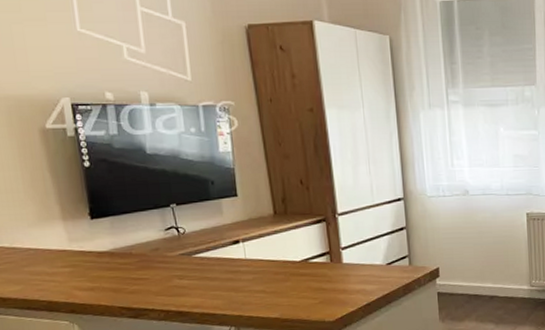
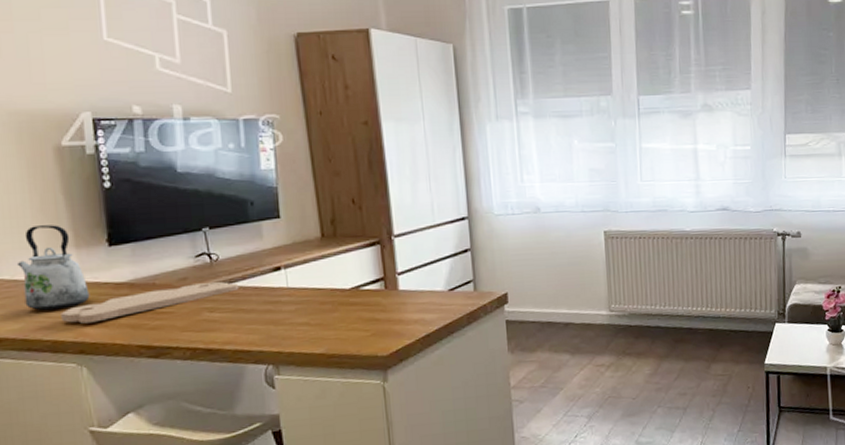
kettle: none [14,199,77,275] -> present [16,225,90,311]
cutting board: none [53,253,204,287] -> present [61,282,240,324]

